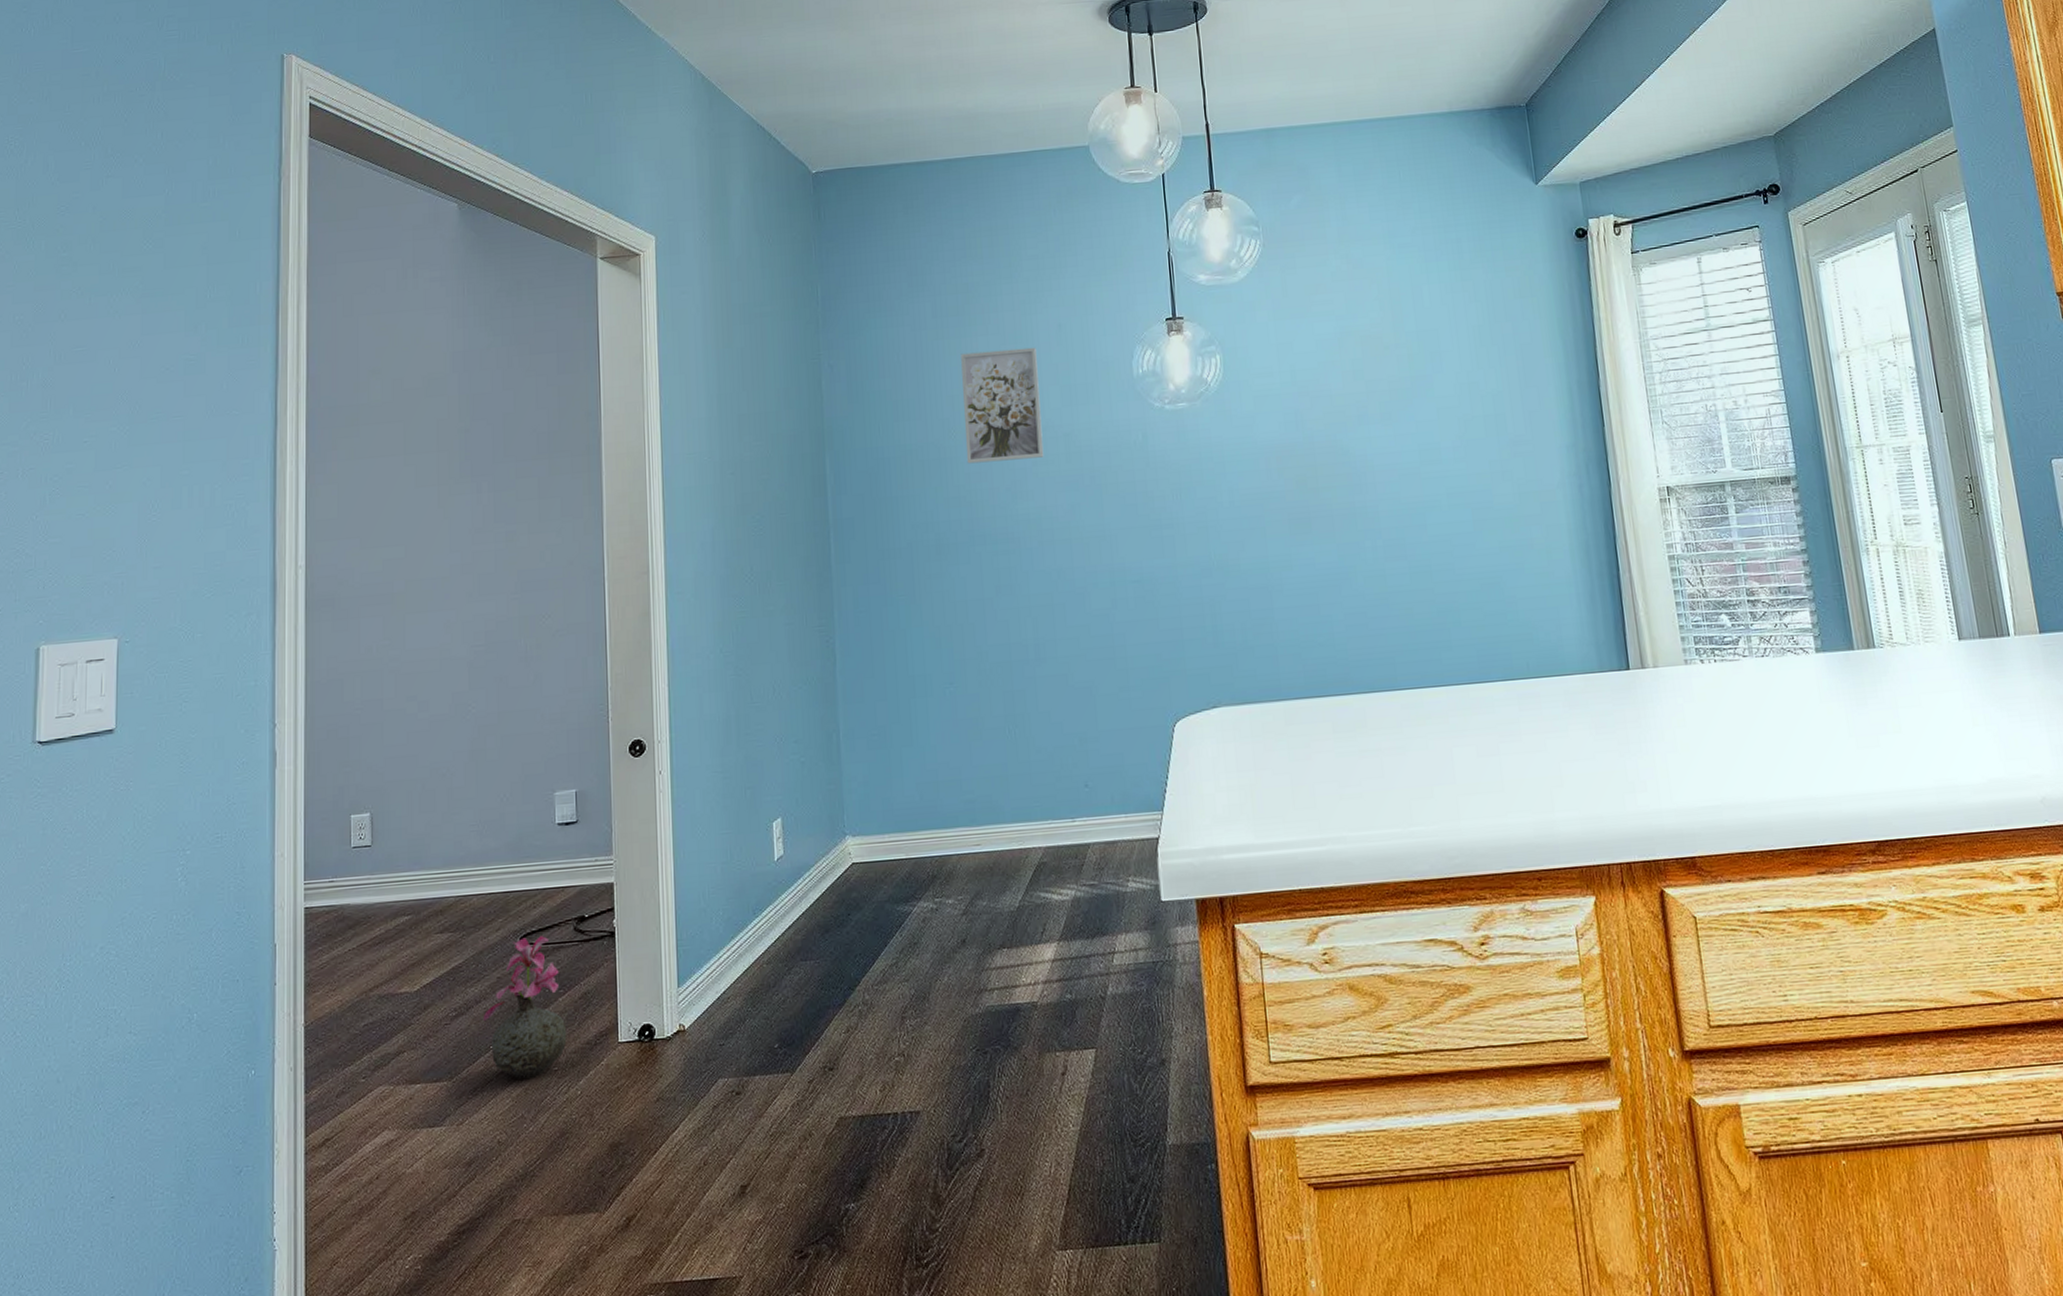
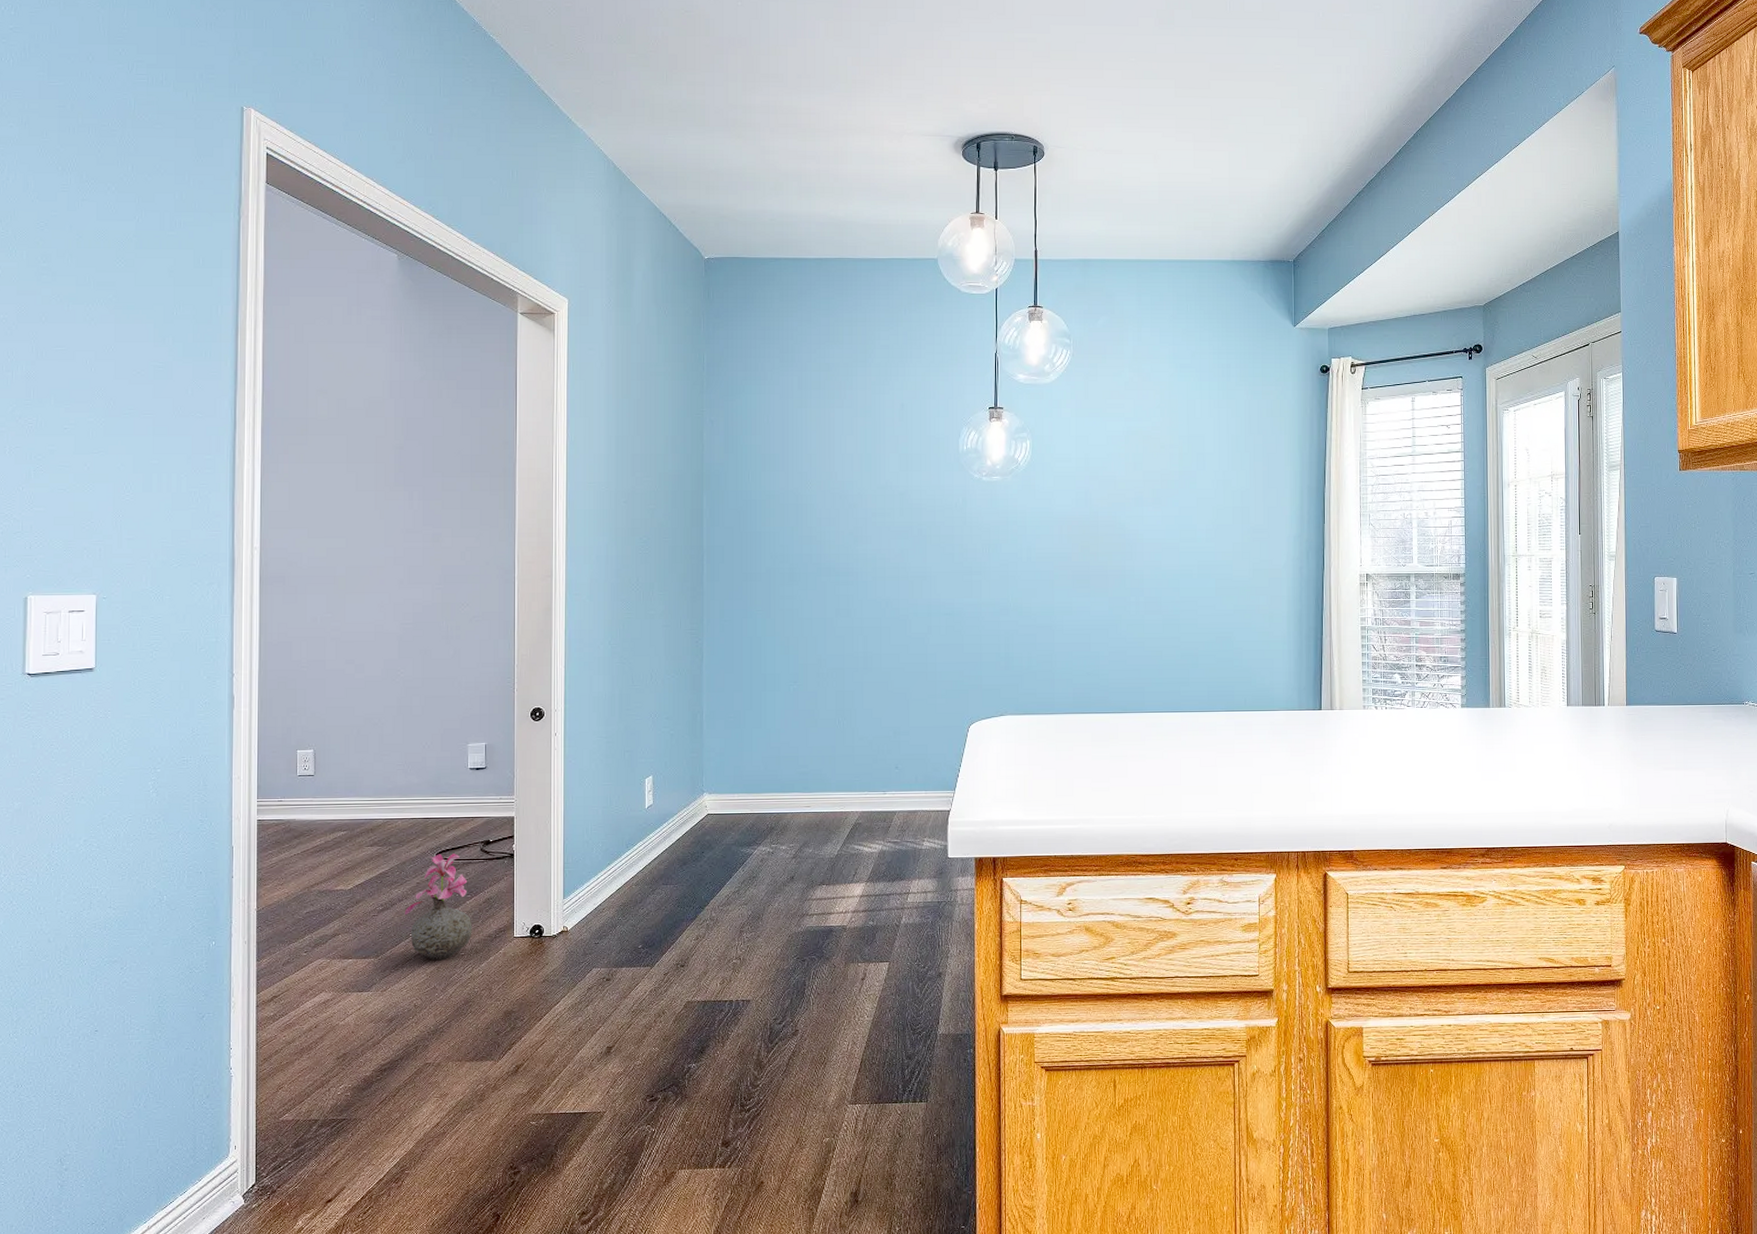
wall art: present [961,347,1044,464] -> none [819,421,882,510]

